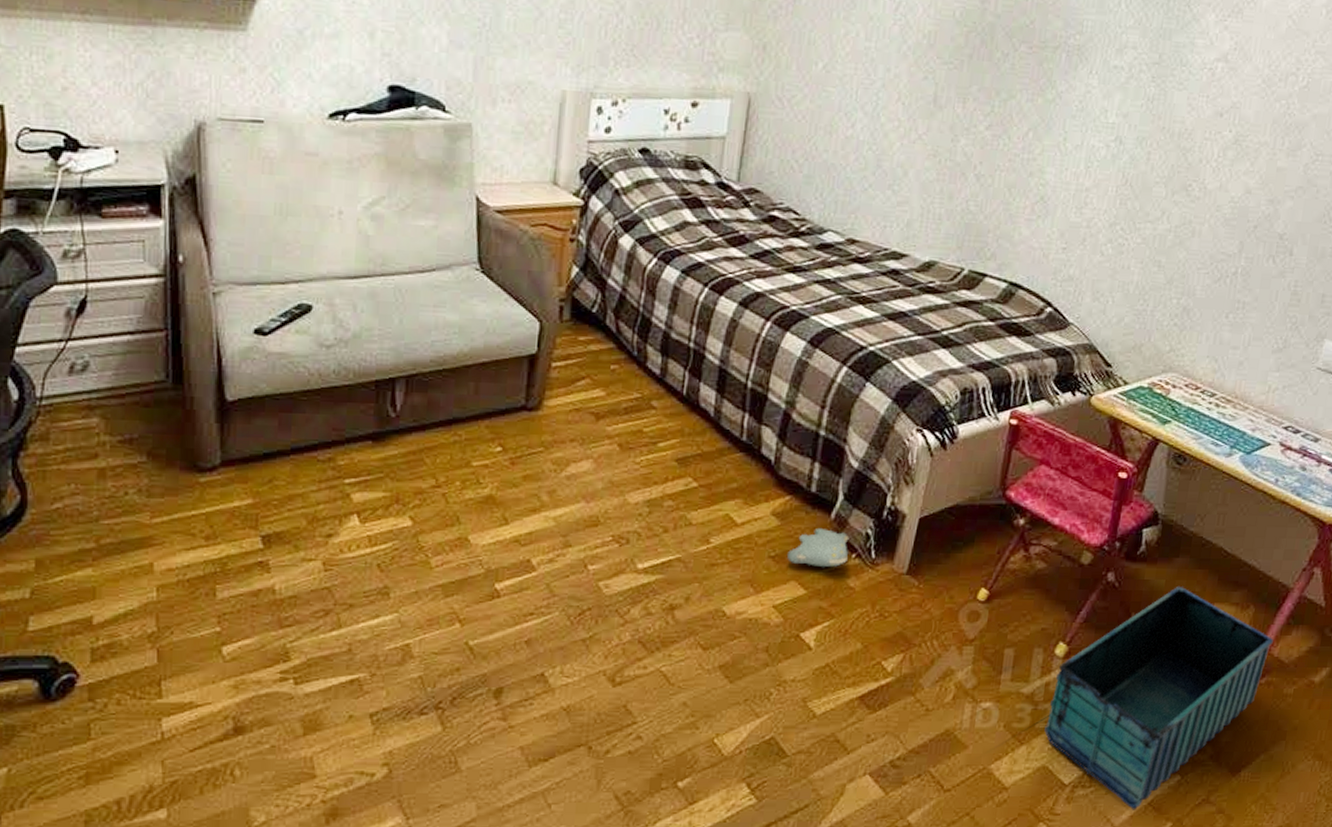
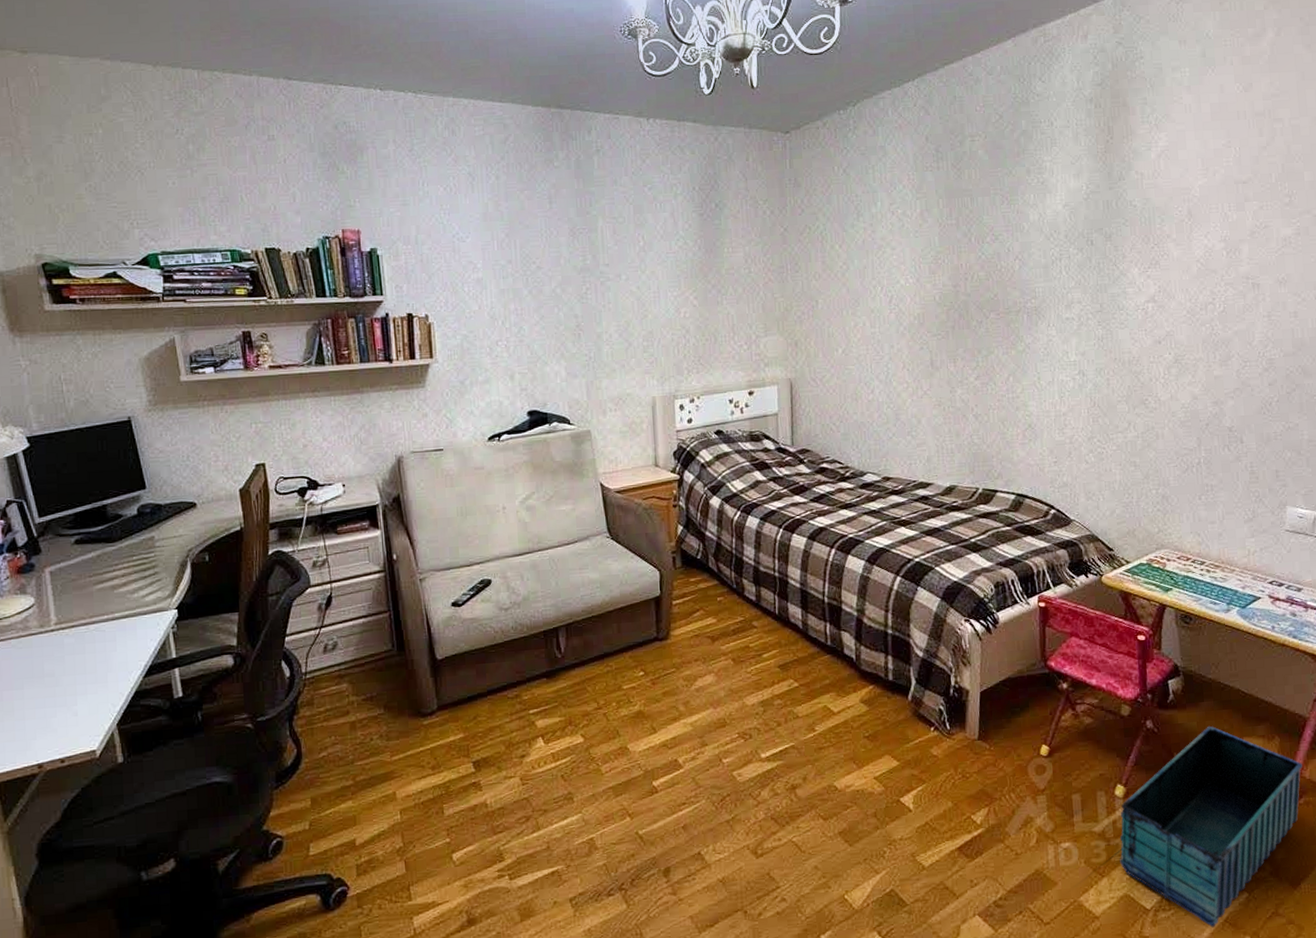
plush toy: present [786,527,850,567] -> none [878,708,928,741]

